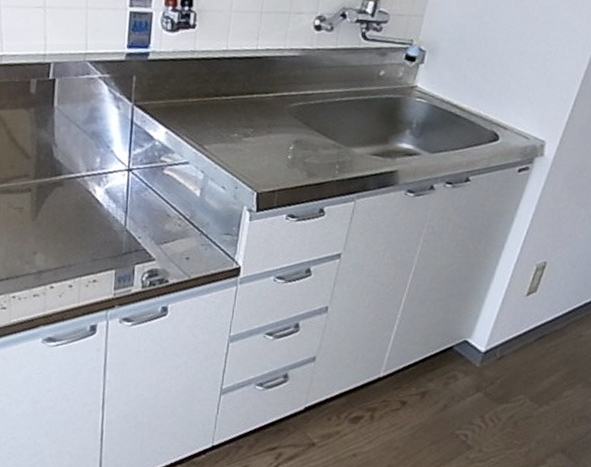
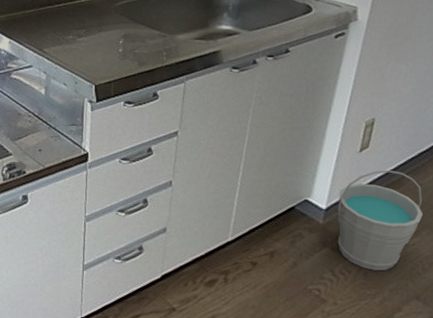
bucket: none [492,317,582,421] -> present [337,169,424,270]

